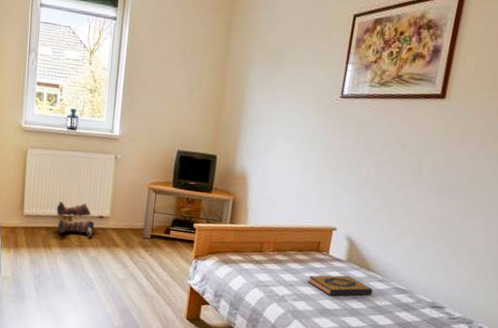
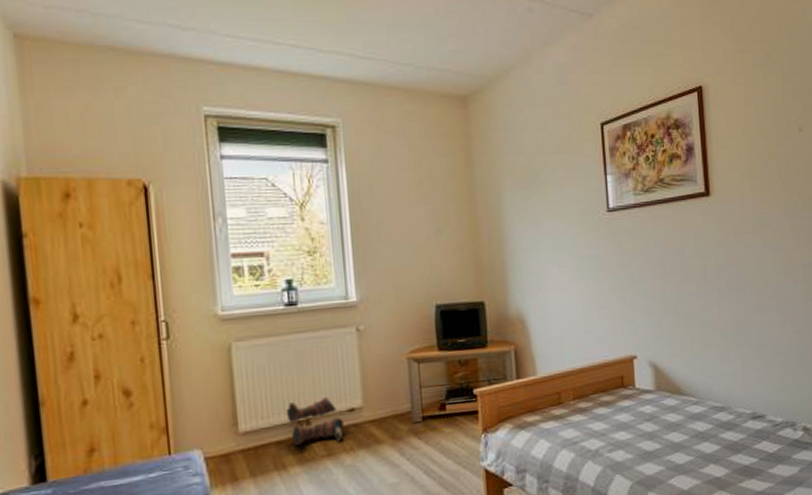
hardback book: present [307,275,374,296] -> none [619,406,692,435]

